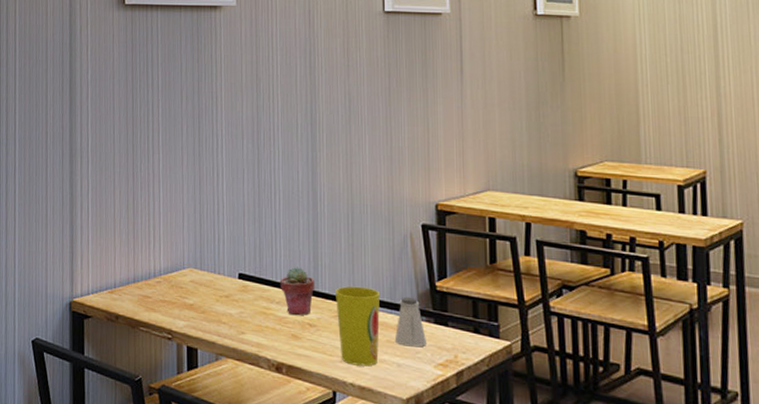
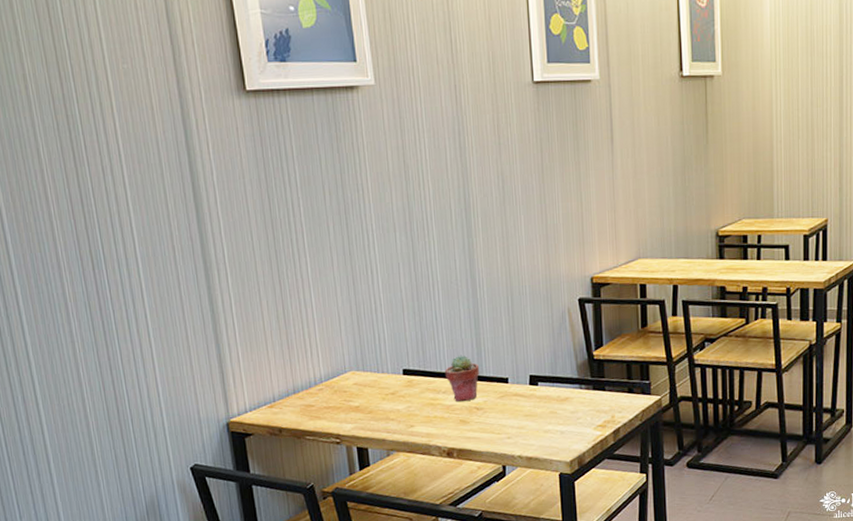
cup: present [336,286,381,367] -> none [500,365,543,439]
saltshaker: present [394,296,427,347] -> none [557,368,587,415]

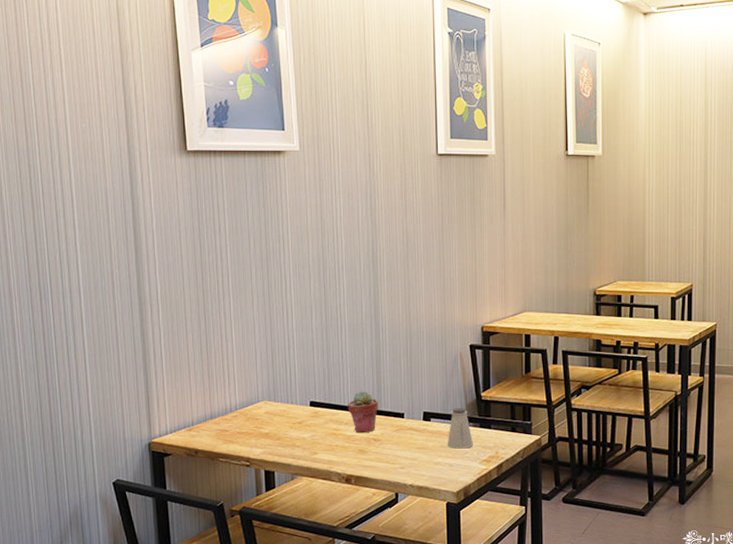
saltshaker: none [557,368,587,415] -> present [447,407,474,449]

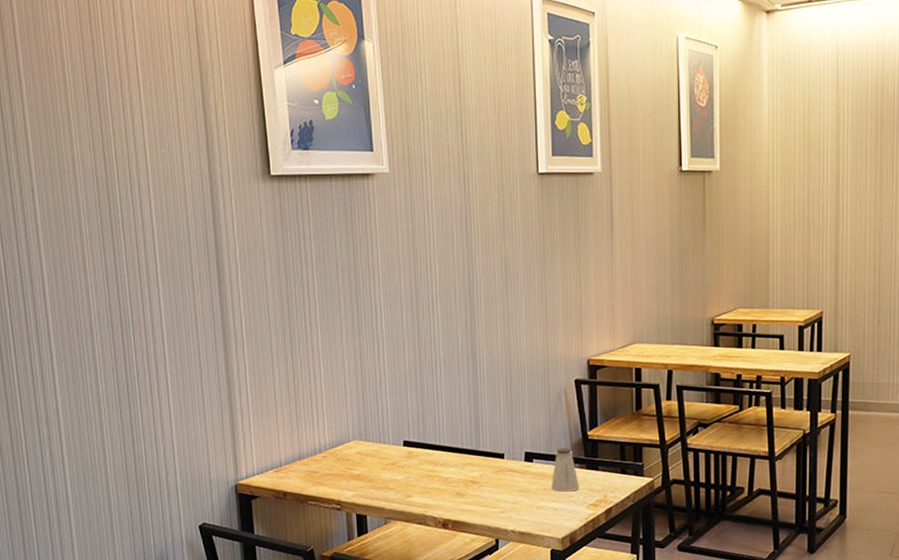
potted succulent: present [347,390,379,433] -> none [443,429,477,475]

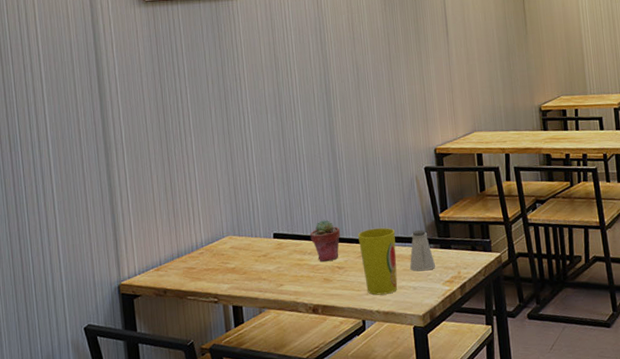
potted succulent: none [443,429,477,475] -> present [309,219,341,262]
cup: none [496,442,538,514] -> present [358,227,398,295]

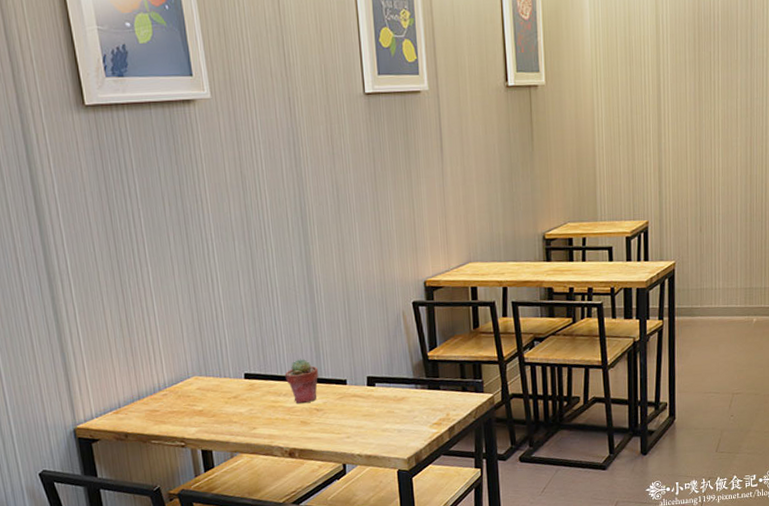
cup: present [358,227,398,295] -> none [338,367,381,439]
saltshaker: present [409,229,436,272] -> none [394,369,423,414]

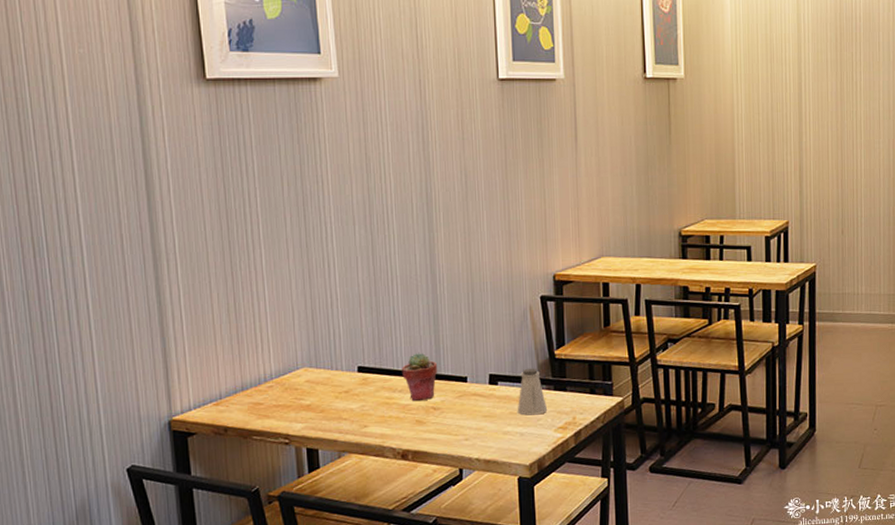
saltshaker: none [394,369,423,414] -> present [517,368,548,416]

